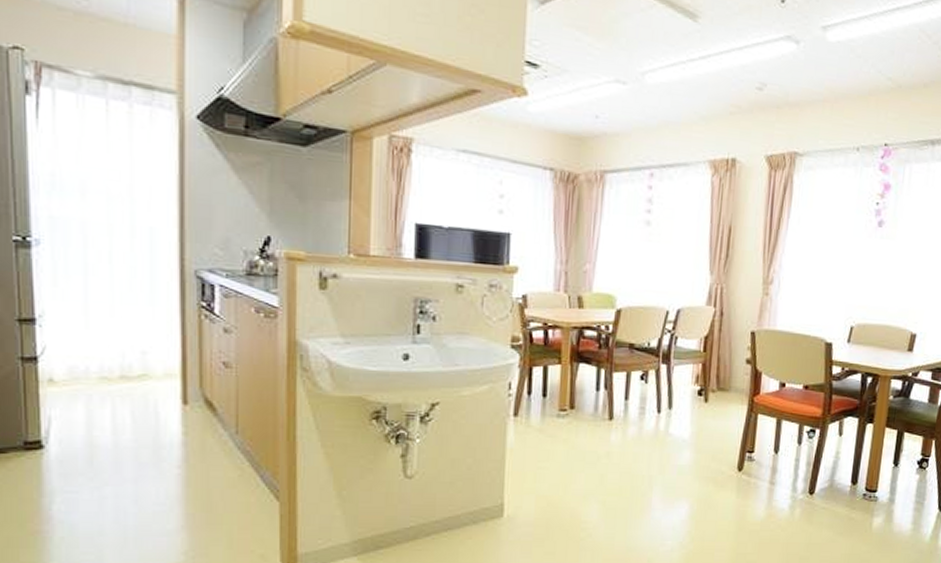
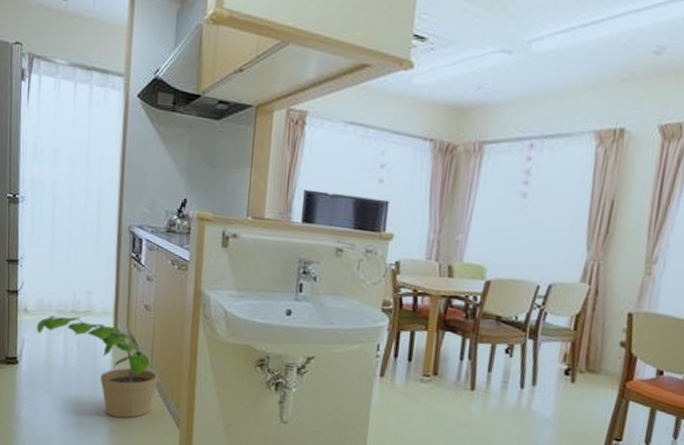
potted plant: none [68,383,247,498] -> present [36,316,158,418]

